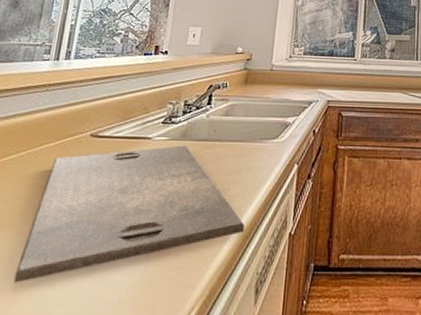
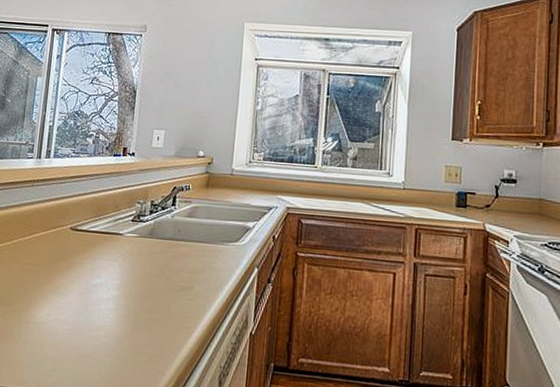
cutting board: present [13,145,245,283] -> none [14,242,208,352]

